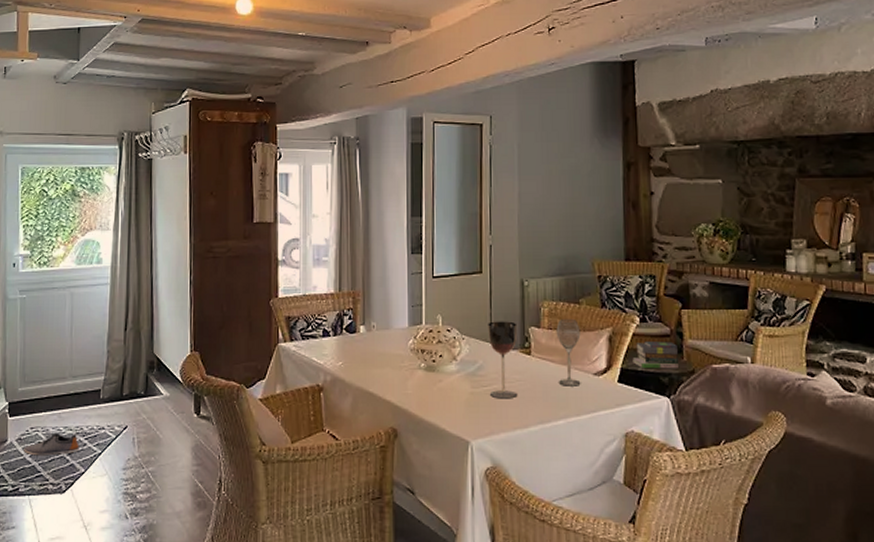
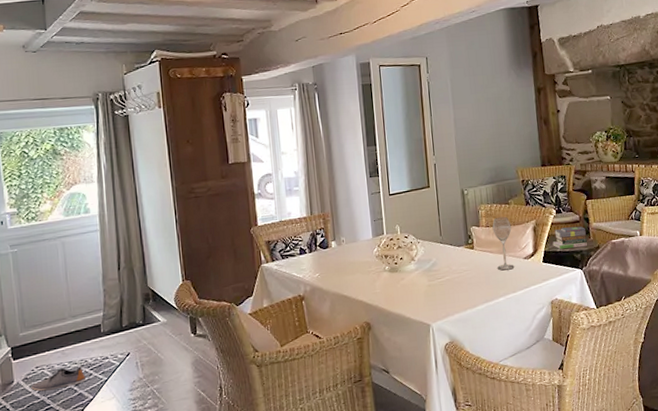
wineglass: present [488,321,518,399] -> none [437,224,466,287]

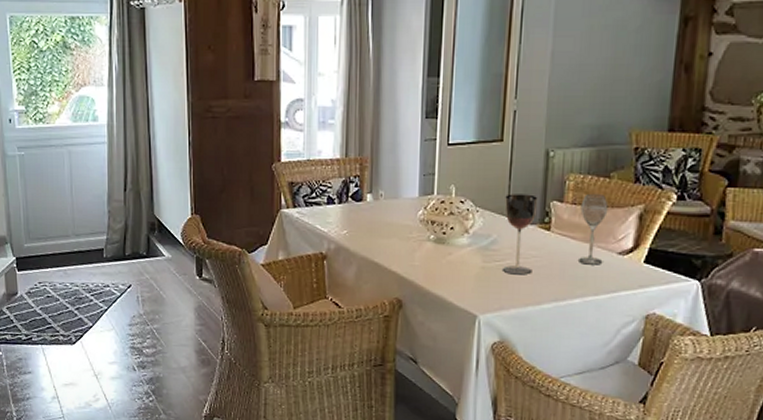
shoe: present [31,365,86,392] -> none [33,288,86,310]
wineglass: none [437,224,466,287] -> present [503,194,538,275]
books: present [552,226,588,250] -> none [663,221,718,252]

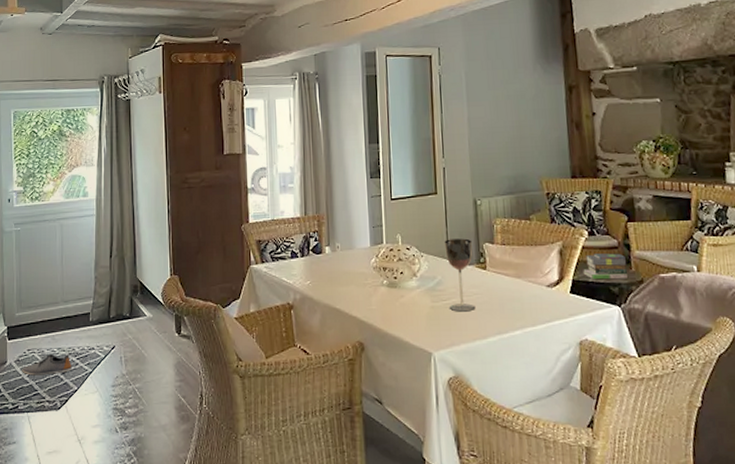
shoe: none [33,288,86,310] -> present [22,353,72,376]
wineglass: present [579,193,609,265] -> none [509,234,535,298]
books: none [663,221,718,252] -> present [583,253,628,280]

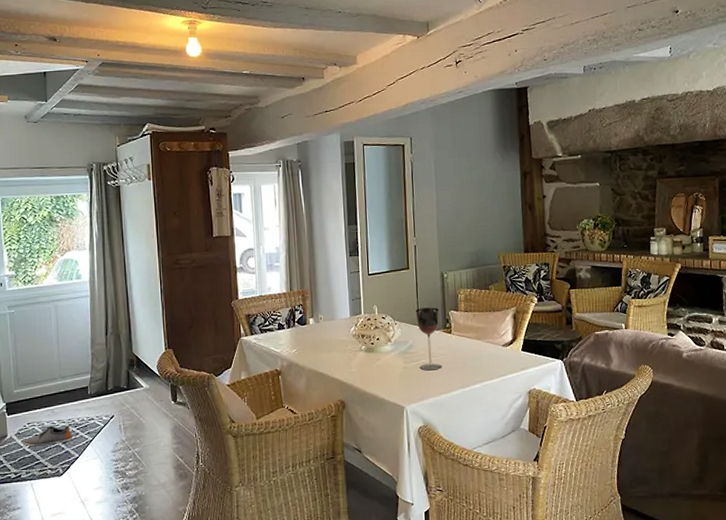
books: present [583,253,628,280] -> none [532,315,570,339]

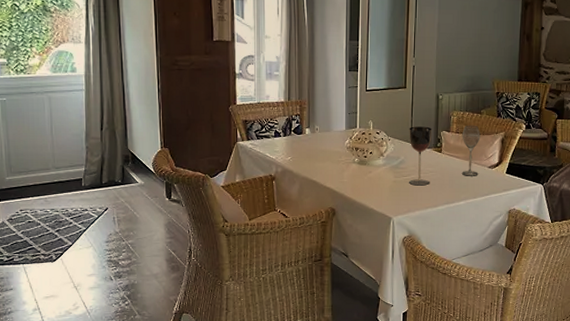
shoe: present [23,424,72,447] -> none [15,213,66,233]
wineglass: none [471,302,492,357] -> present [462,125,481,176]

